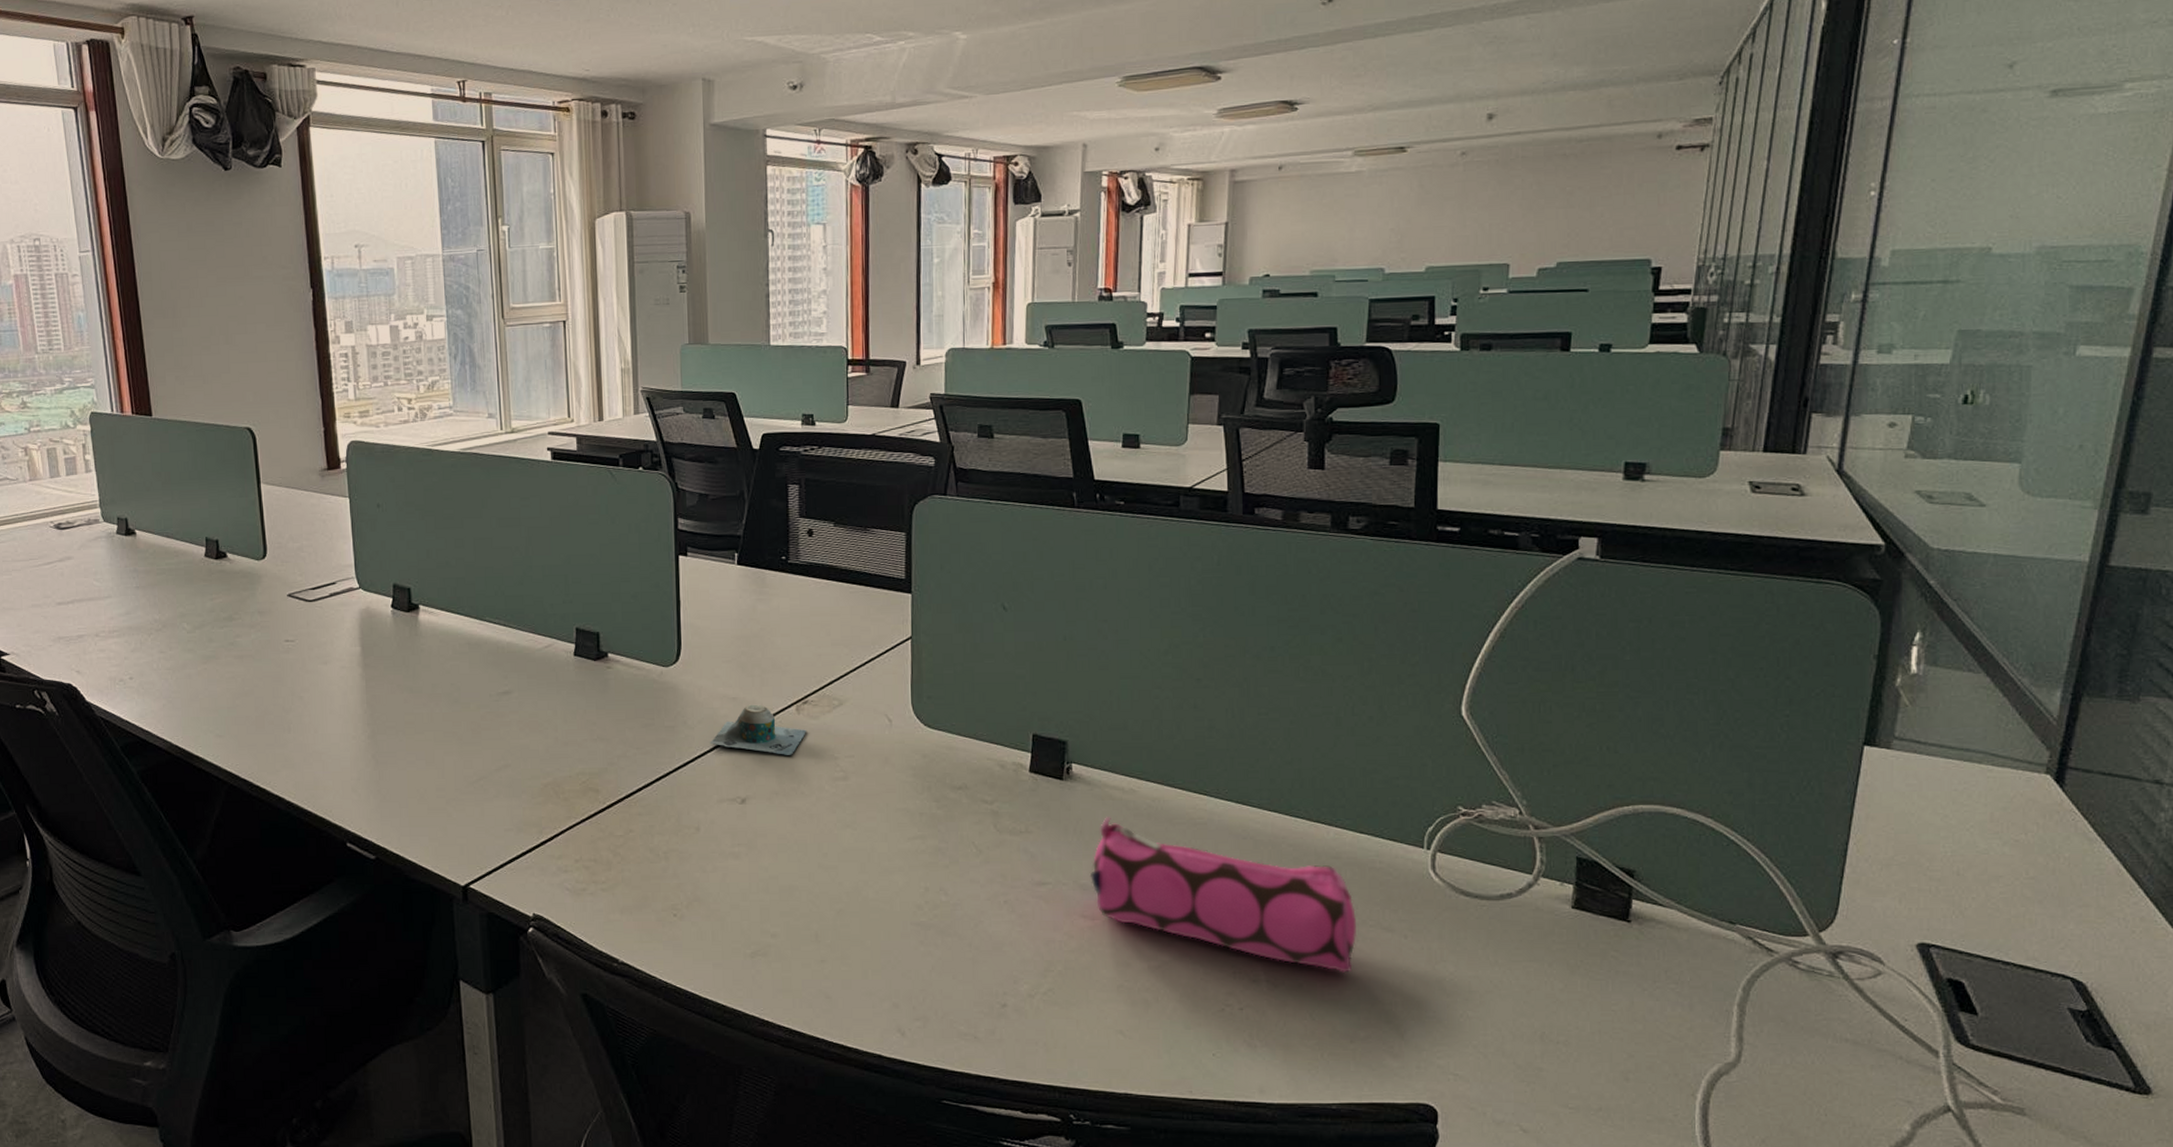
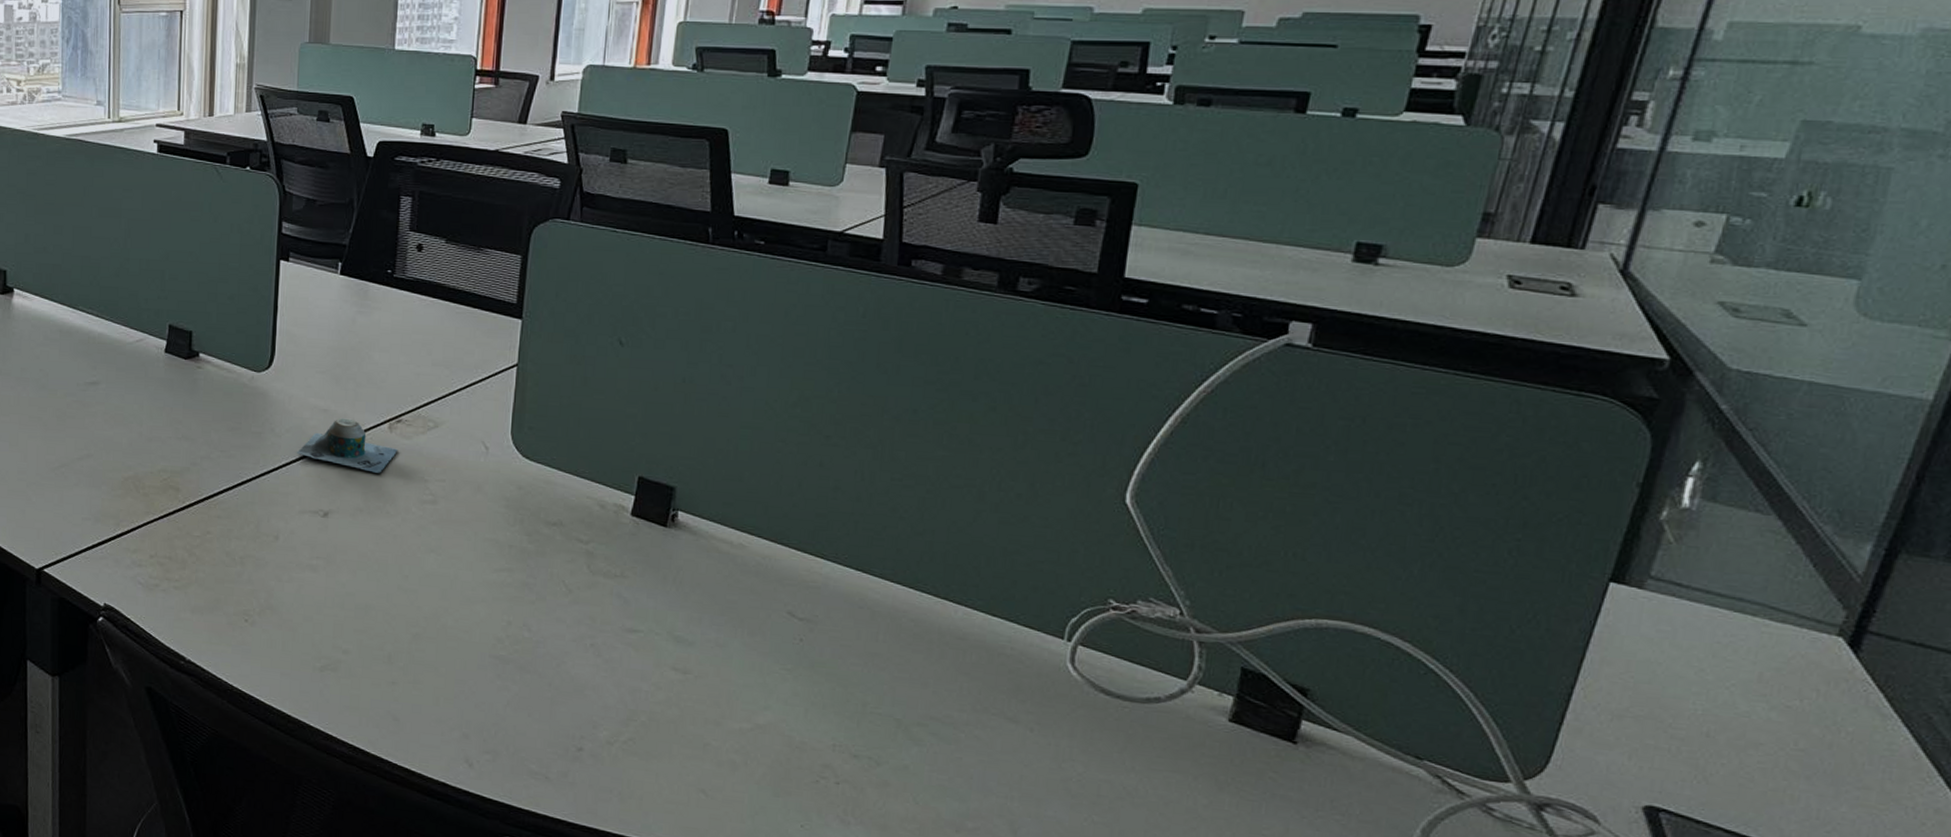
pencil case: present [1089,816,1356,973] -> none [685,569,978,760]

